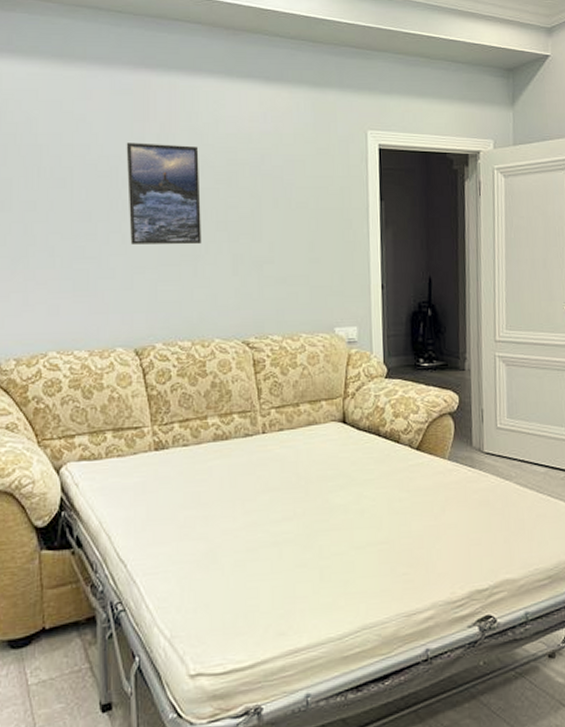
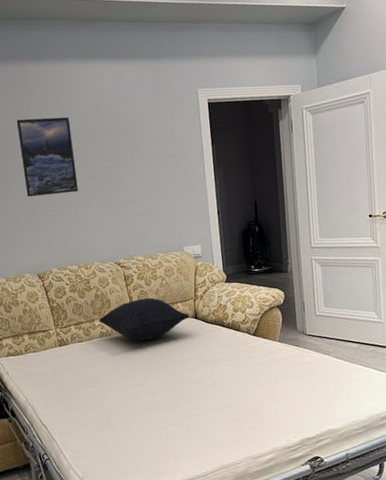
pillow: none [213,391,336,449] -> present [98,297,190,341]

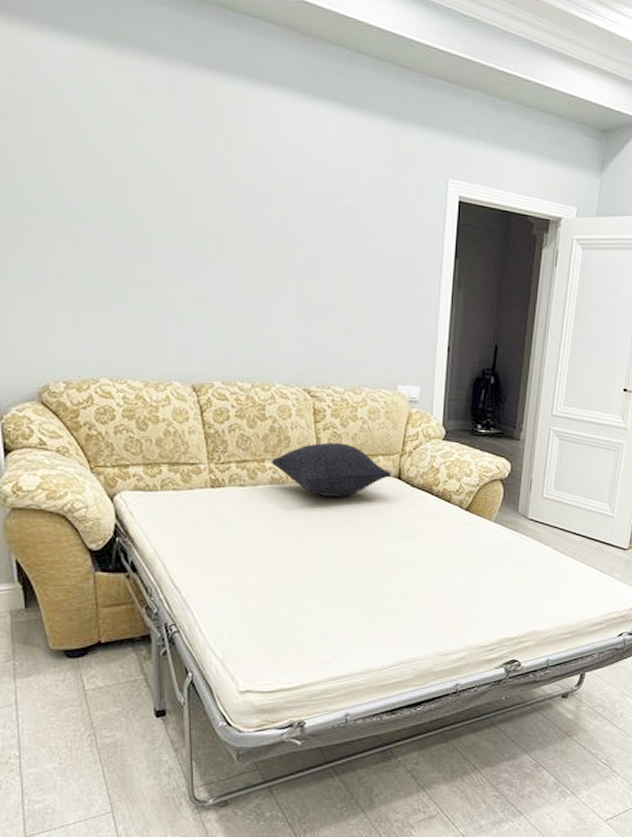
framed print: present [16,117,78,197] -> none [185,156,267,282]

